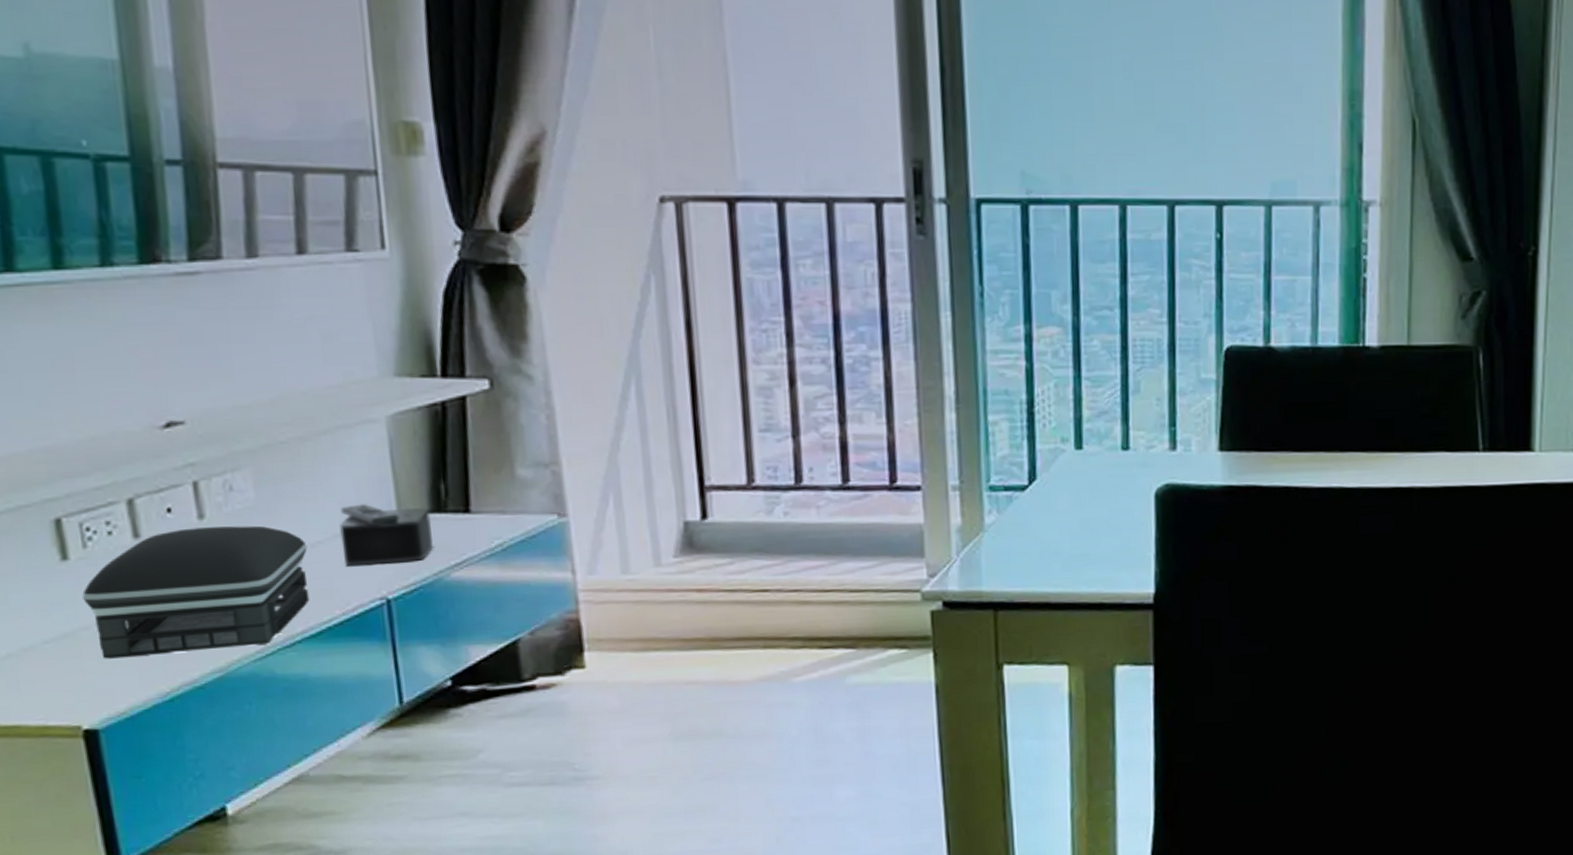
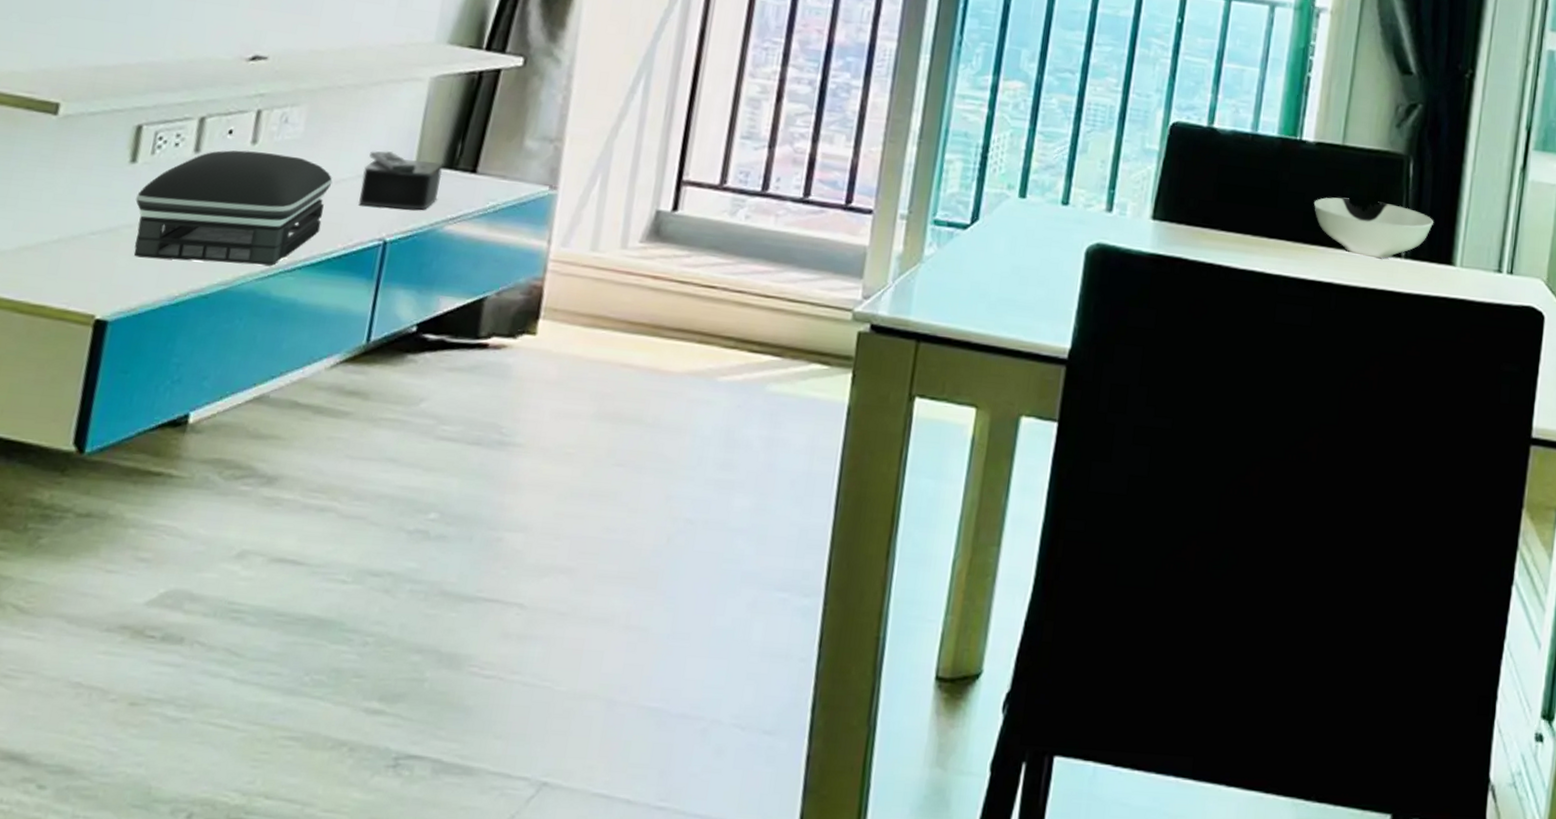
bowl: none [1385,398,1509,455] -> present [1314,197,1434,258]

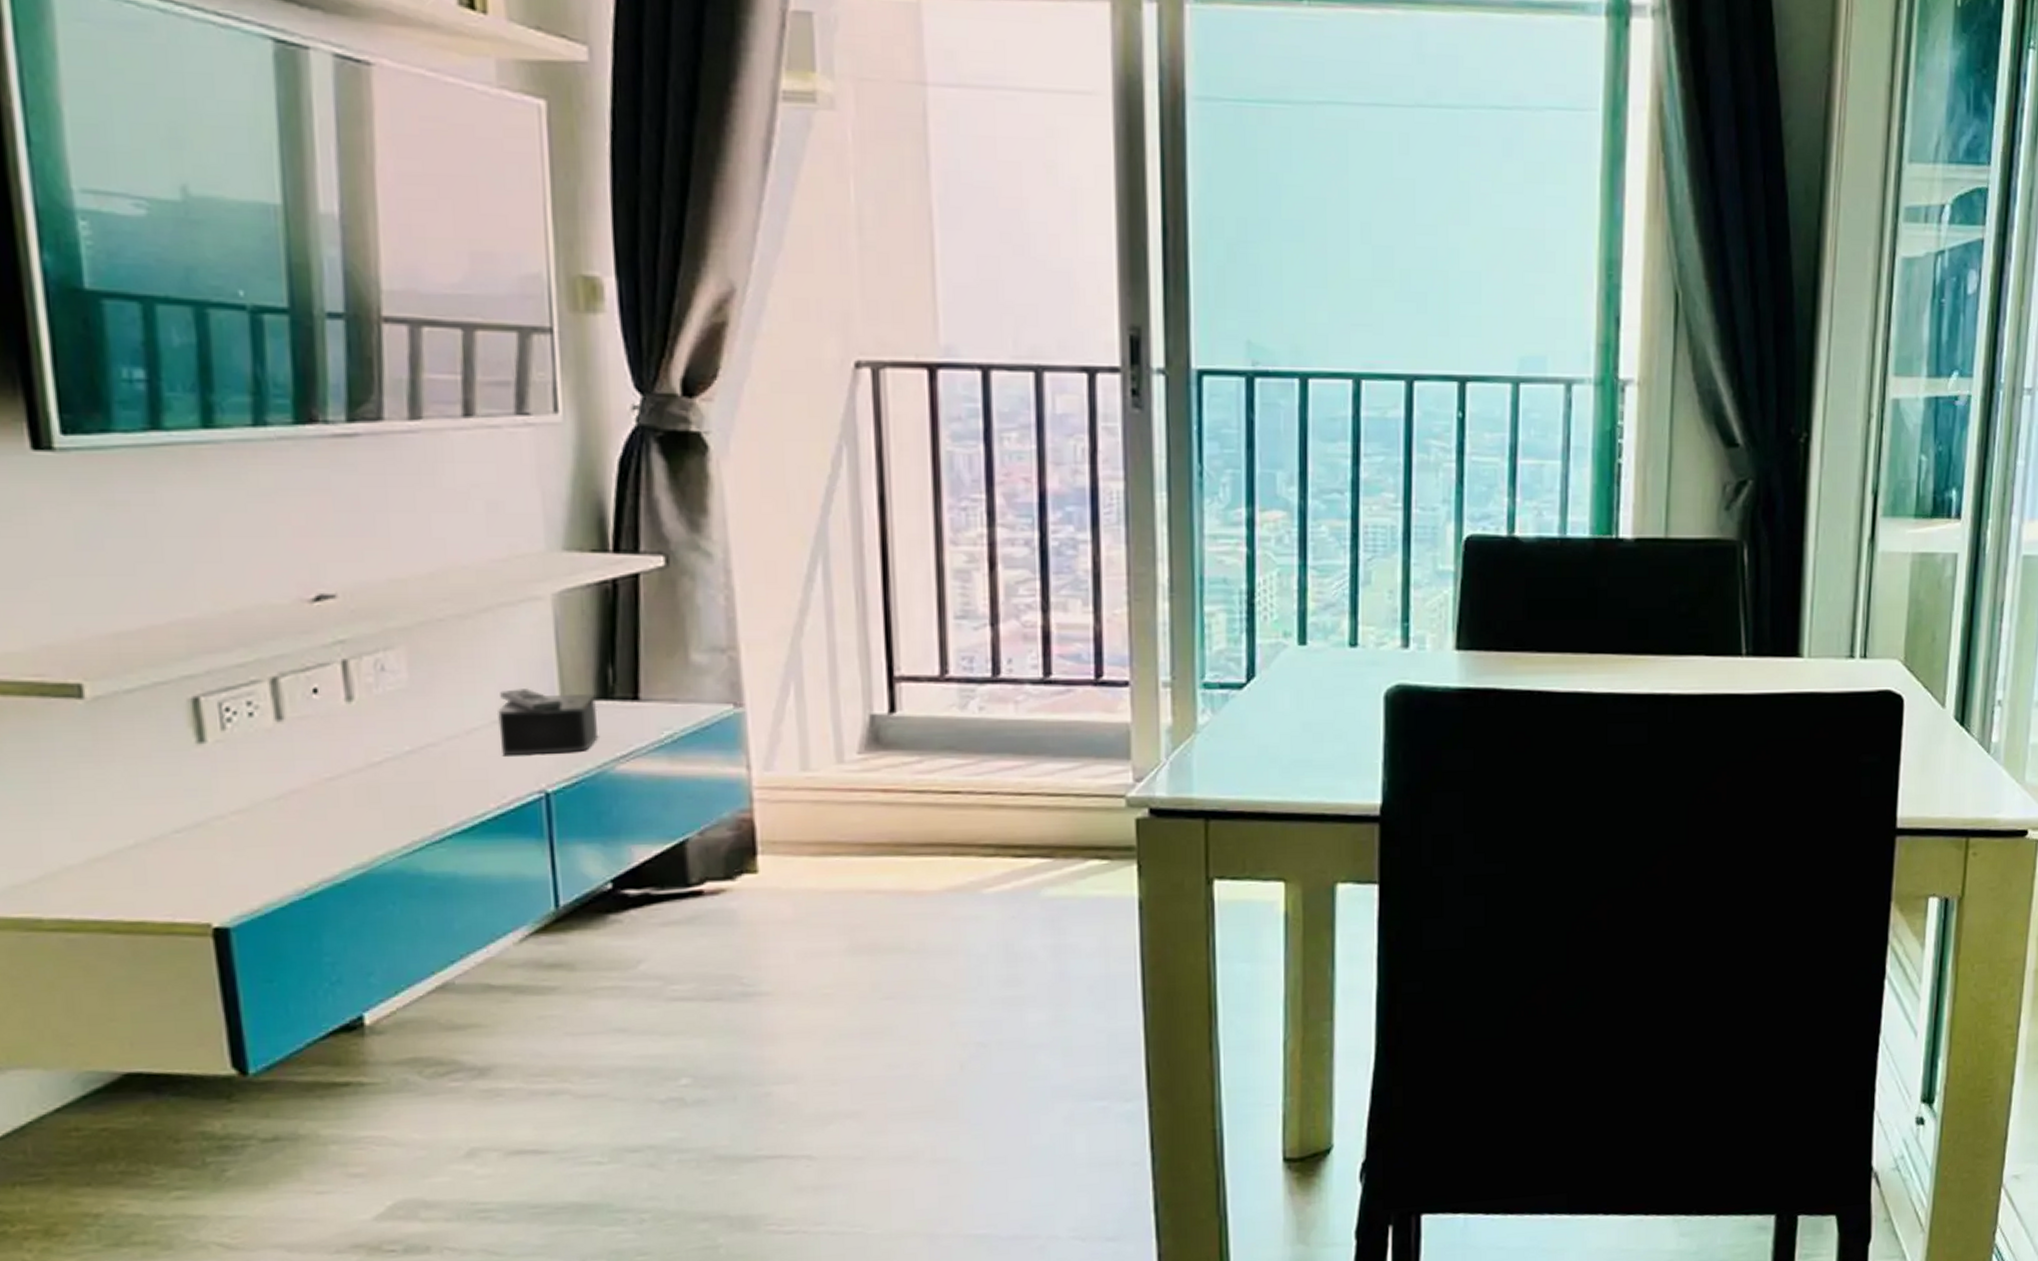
wireless router: present [133,150,333,266] -> none [218,709,463,851]
bowl: present [1314,197,1434,258] -> none [1639,597,1776,659]

